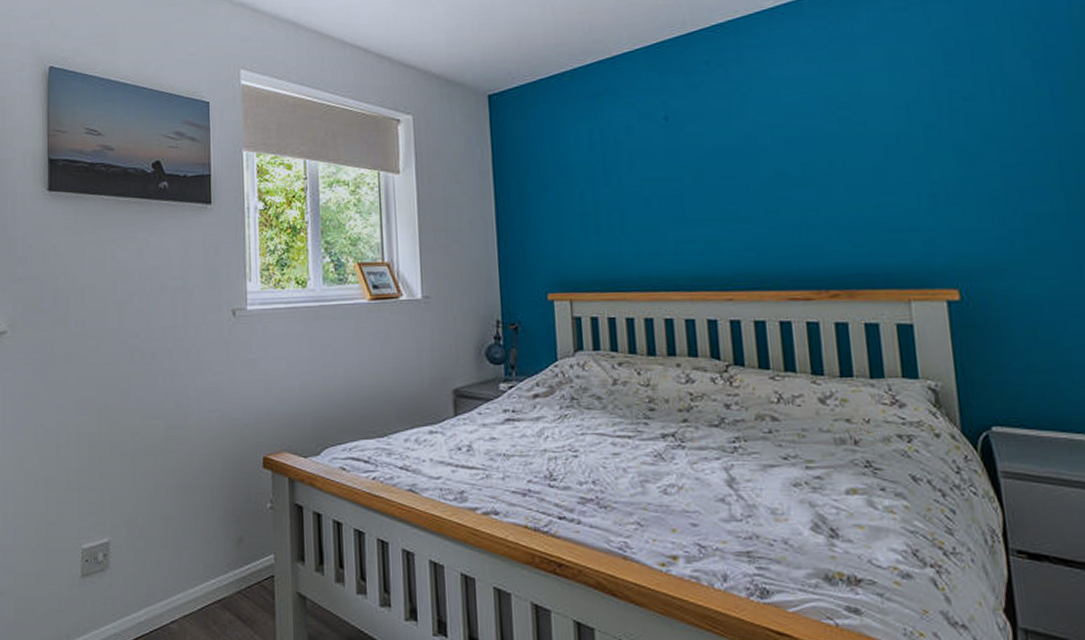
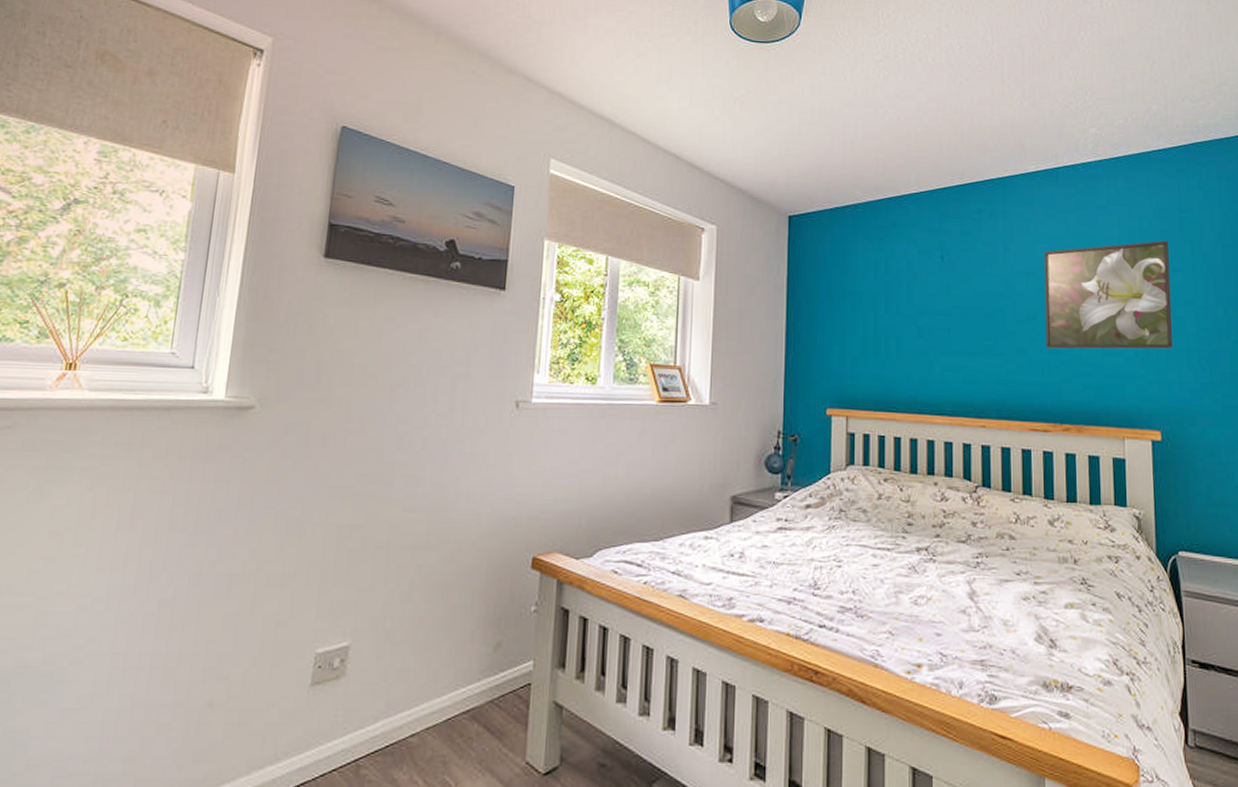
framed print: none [791,65,969,207] -> present [1043,240,1173,349]

